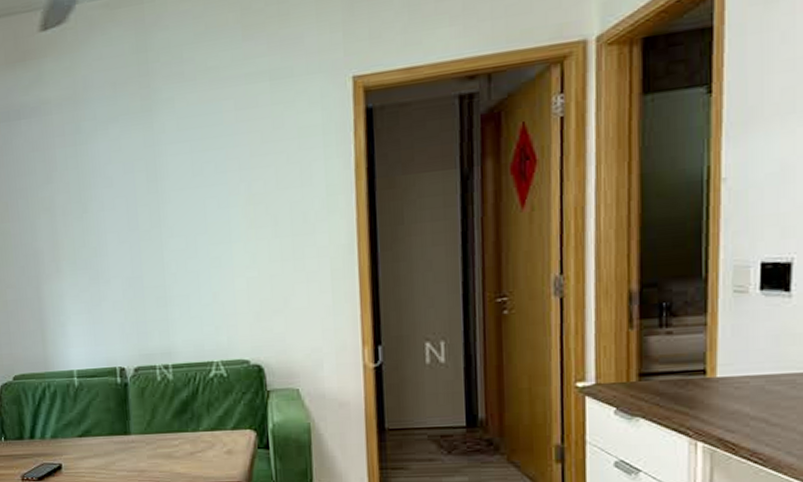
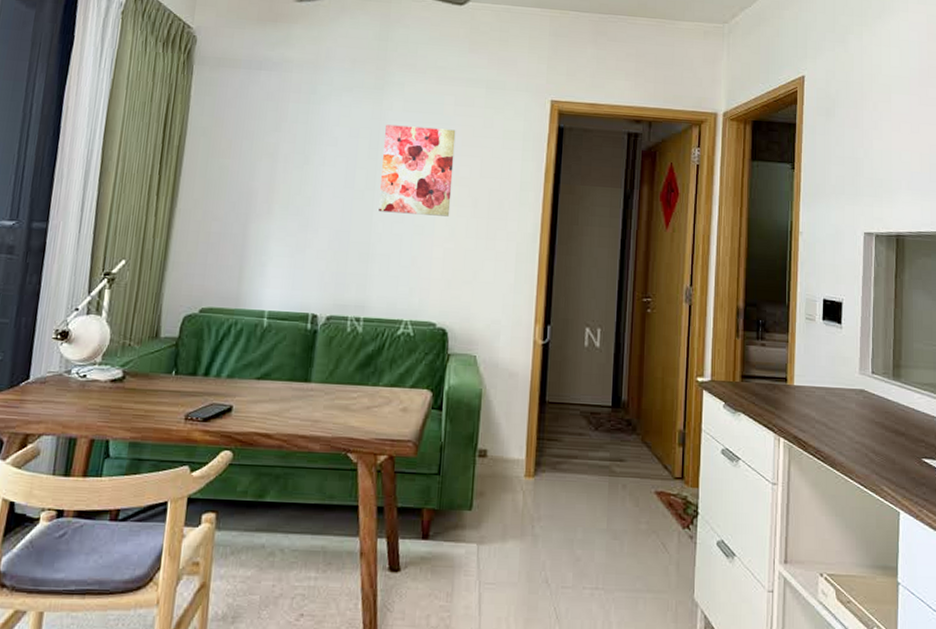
wall art: none [161,140,248,250] -> present [378,124,456,217]

